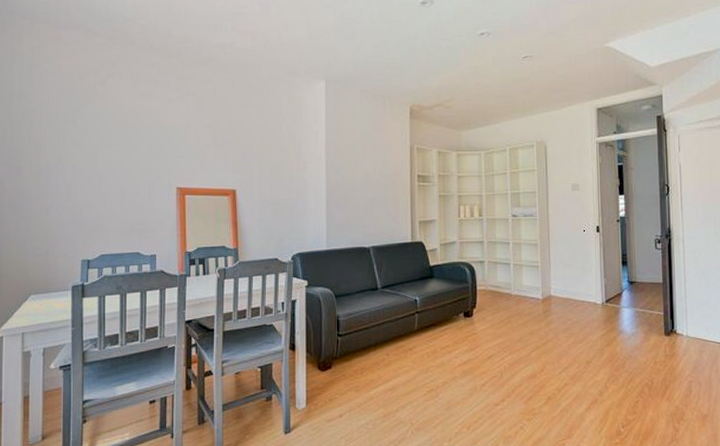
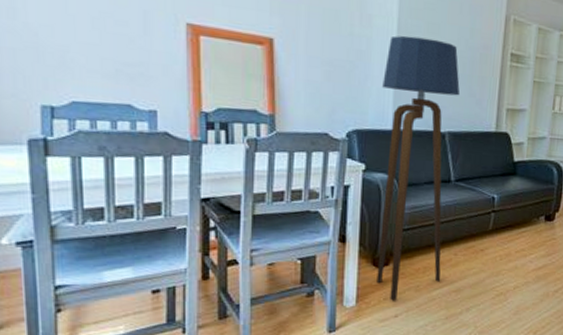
floor lamp: none [317,173,378,401] -> present [377,35,460,301]

